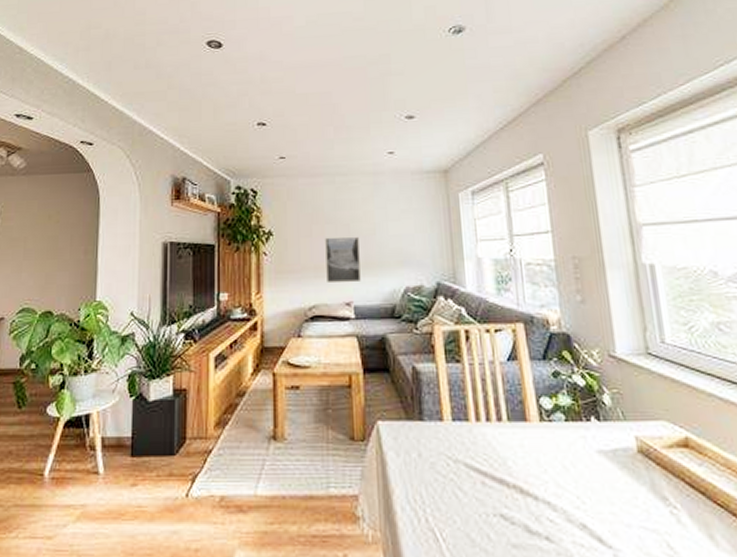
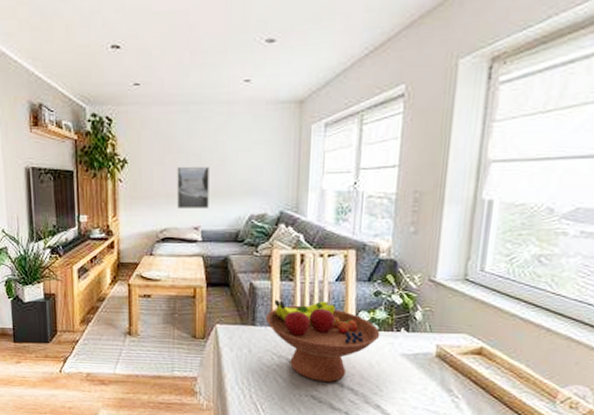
fruit bowl: none [435,385,569,495] -> present [266,299,380,383]

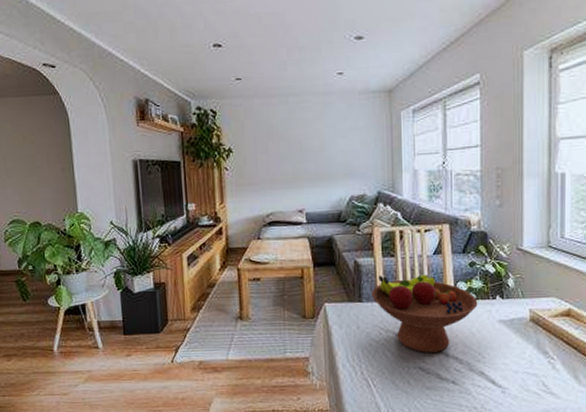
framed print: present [177,166,209,208] -> none [280,152,312,193]

